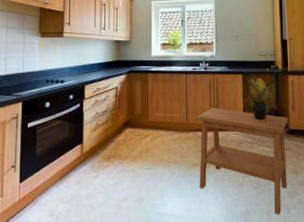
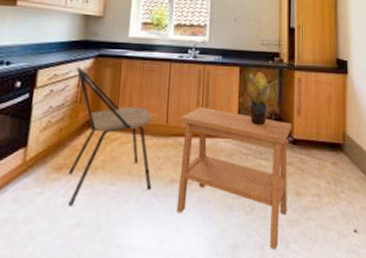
dining chair: none [114,81,179,185] -> present [68,66,152,206]

